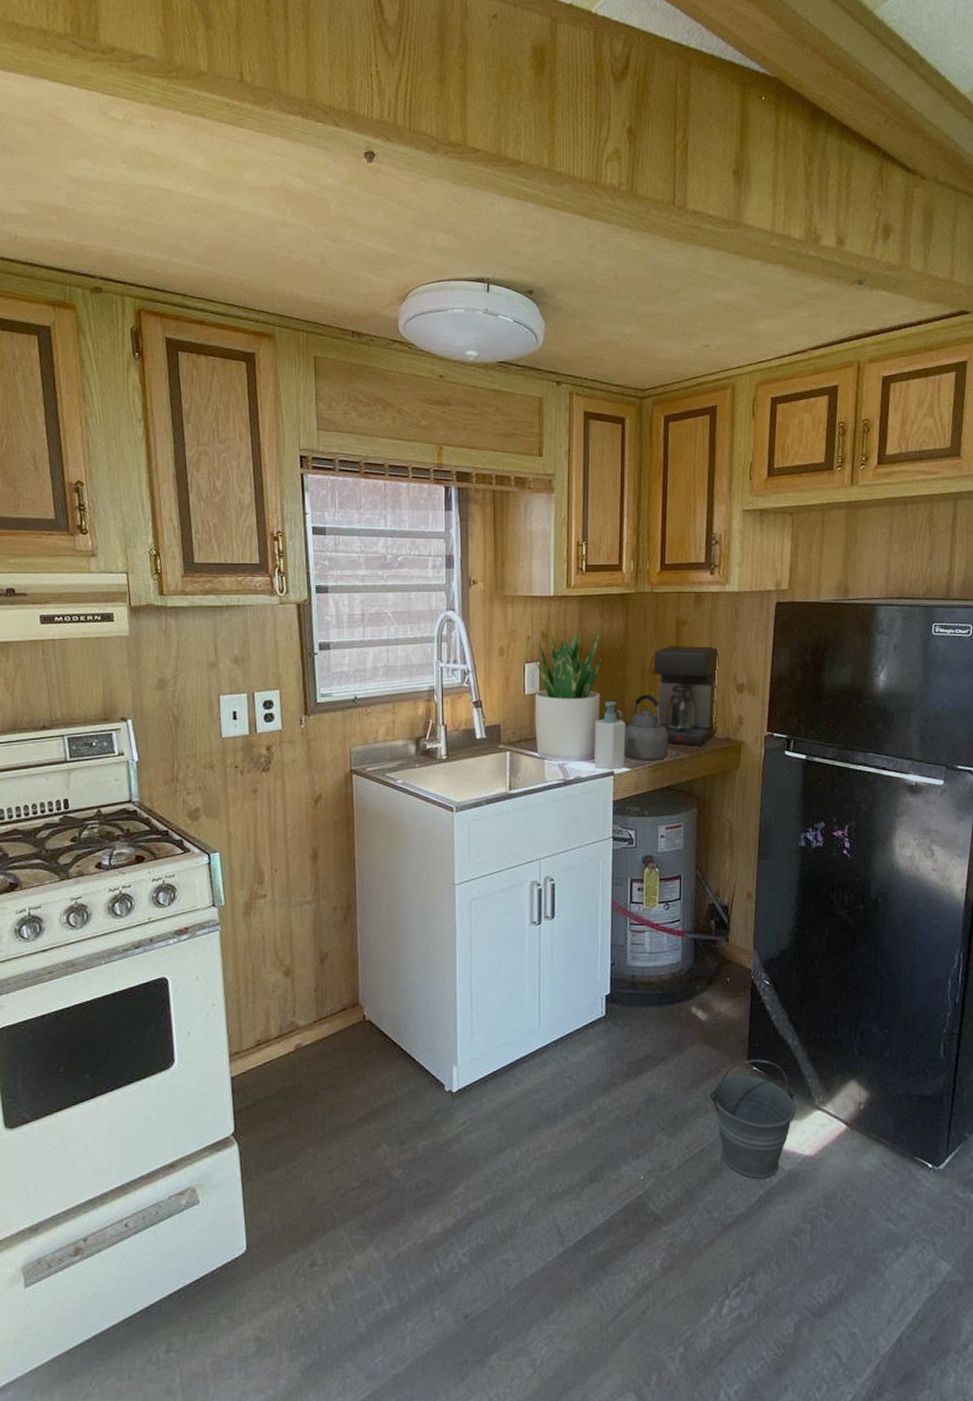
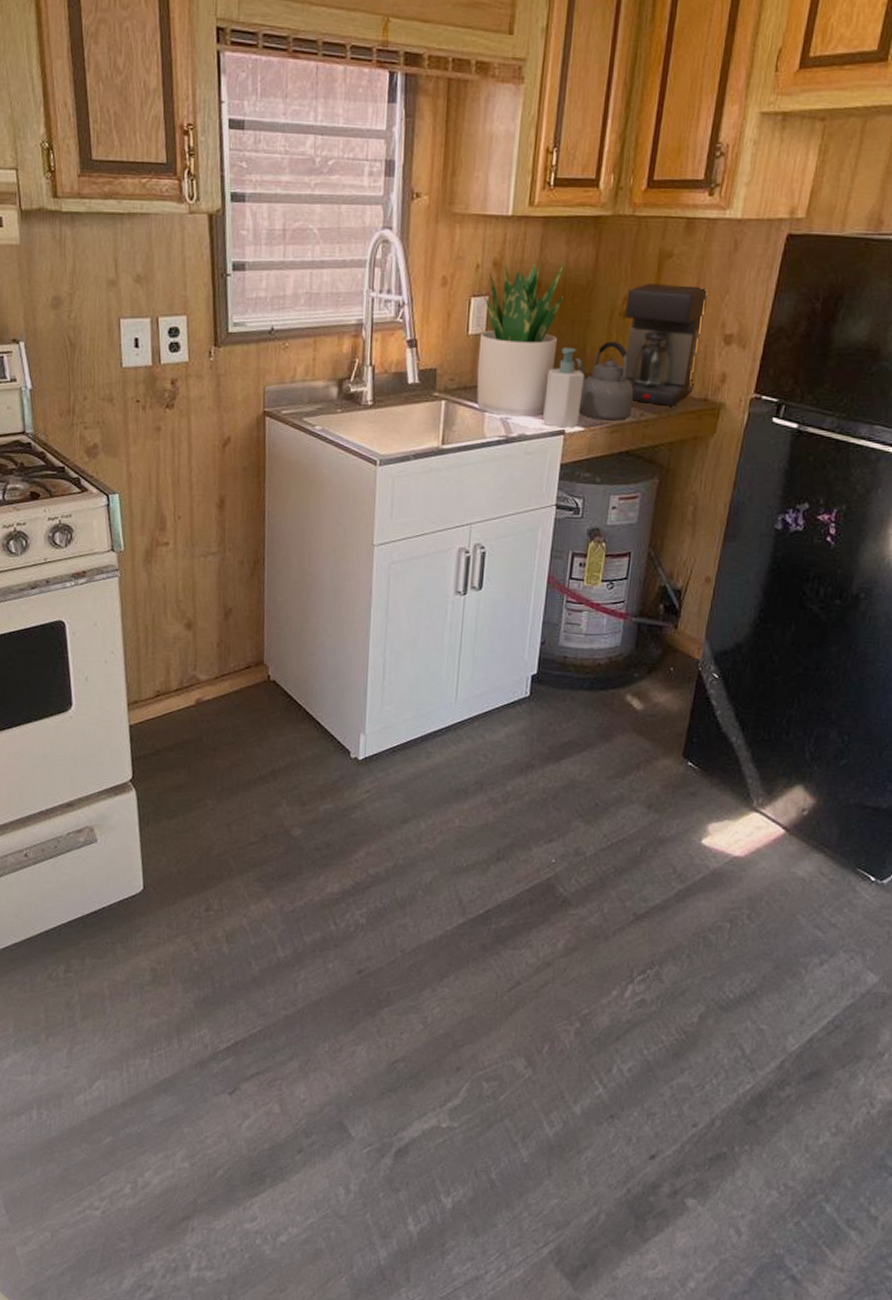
bucket: present [709,1059,796,1179] -> none [635,754,733,874]

